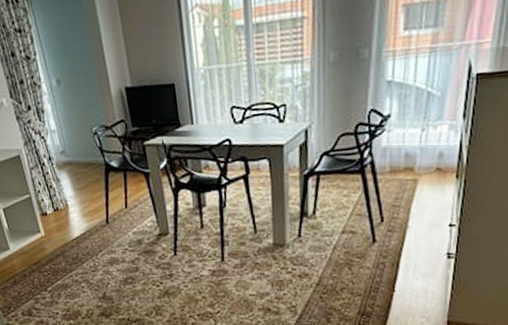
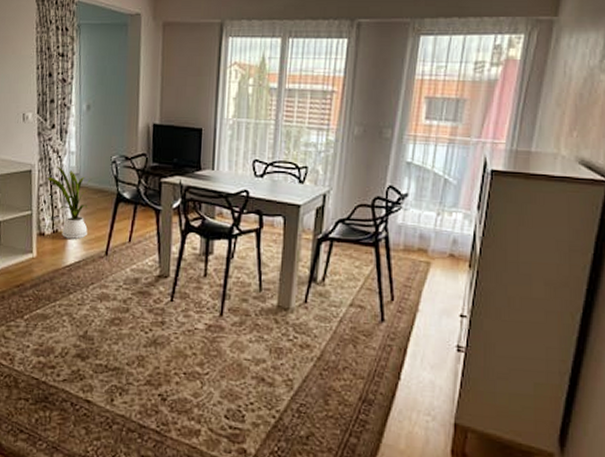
house plant: none [35,147,86,214] -> present [46,166,91,239]

